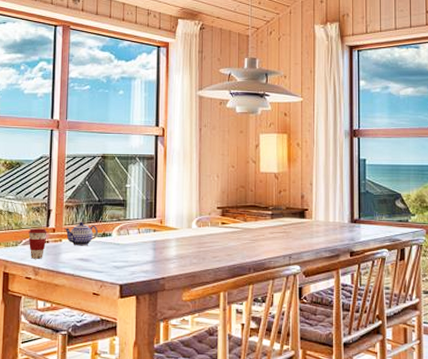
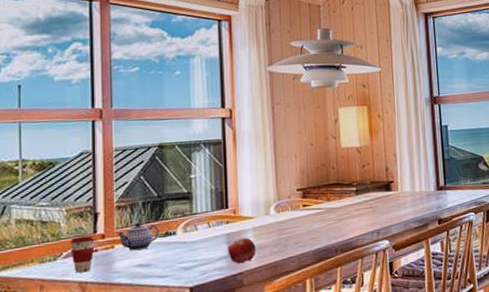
fruit: none [153,246,178,269] -> present [227,237,256,264]

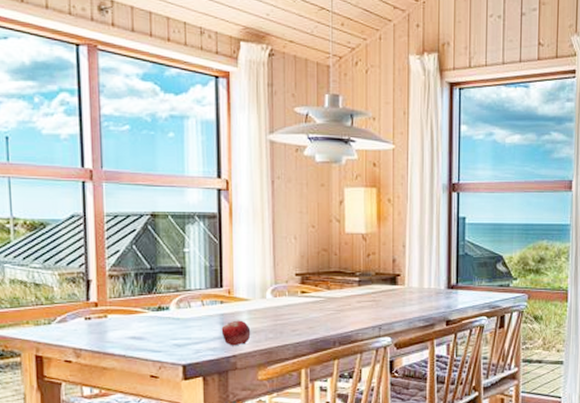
coffee cup: present [70,235,95,273] -> none [64,303,88,339]
teapot: present [116,223,159,251] -> none [109,294,152,322]

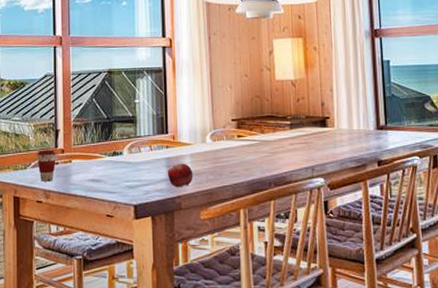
coffee cup: none [64,303,88,339] -> present [37,150,56,182]

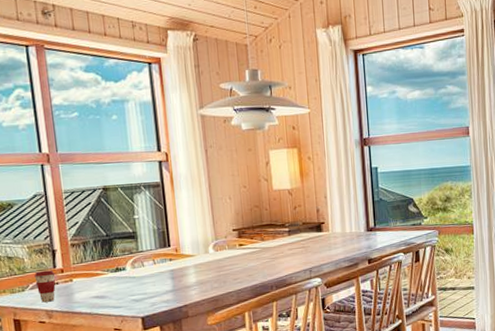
fruit: present [167,163,193,187] -> none [172,274,199,297]

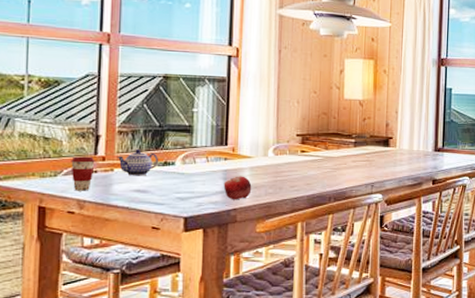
teapot: none [73,259,111,284] -> present [117,150,158,176]
fruit: none [172,274,199,297] -> present [223,176,252,200]

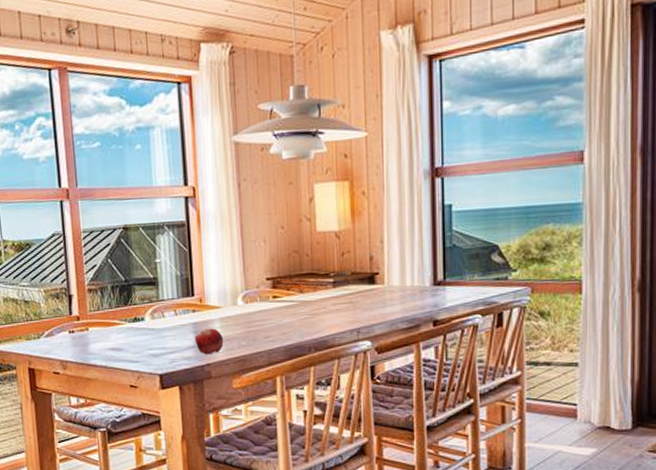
coffee cup: present [71,156,95,191] -> none [50,317,71,352]
teapot: present [117,150,158,176] -> none [90,307,128,334]

